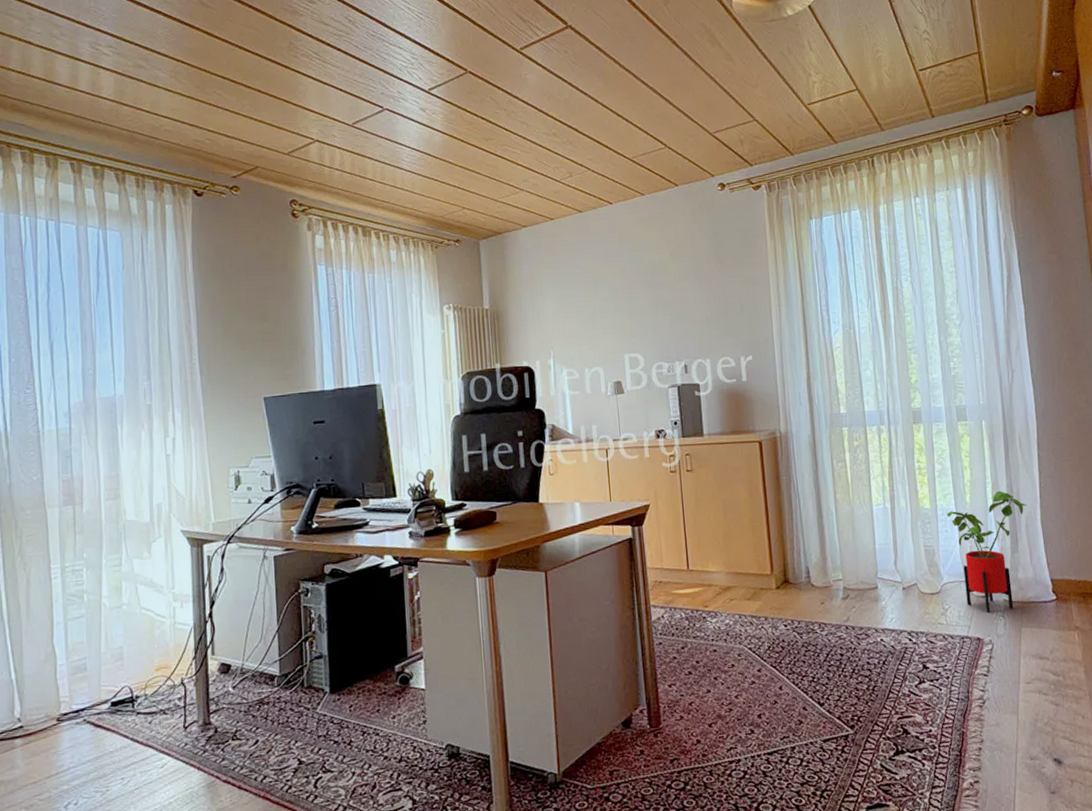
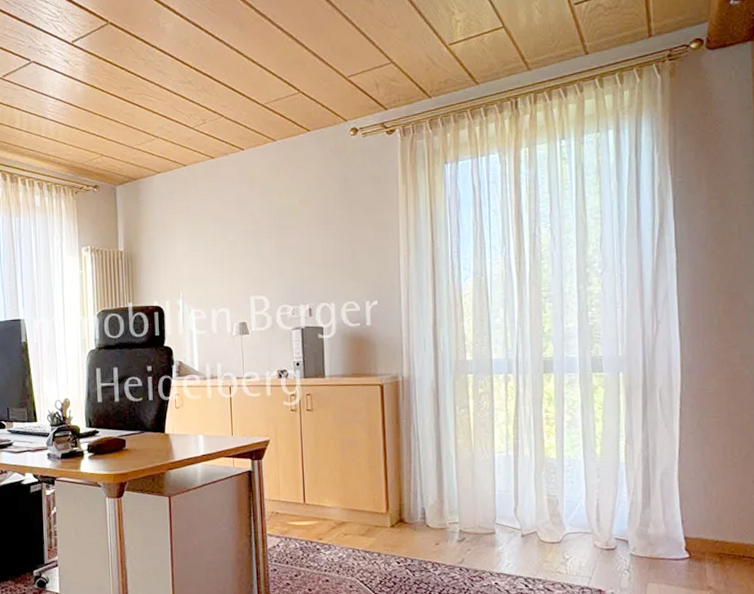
house plant: present [947,490,1027,612] -> none [574,444,663,565]

